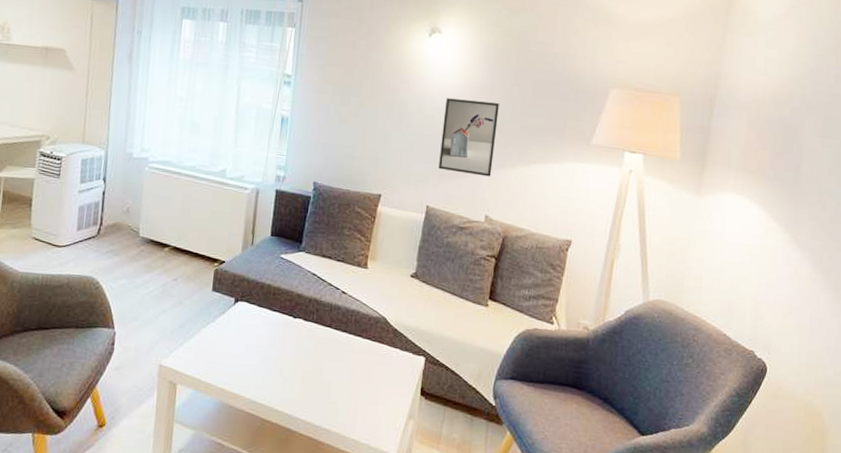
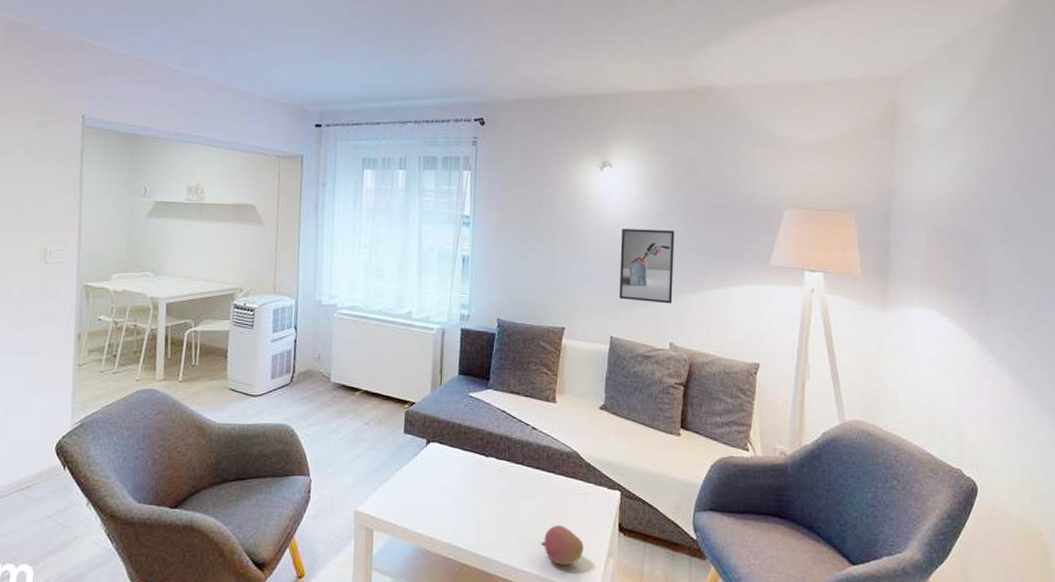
fruit: none [342,386,385,425] -> present [540,525,584,565]

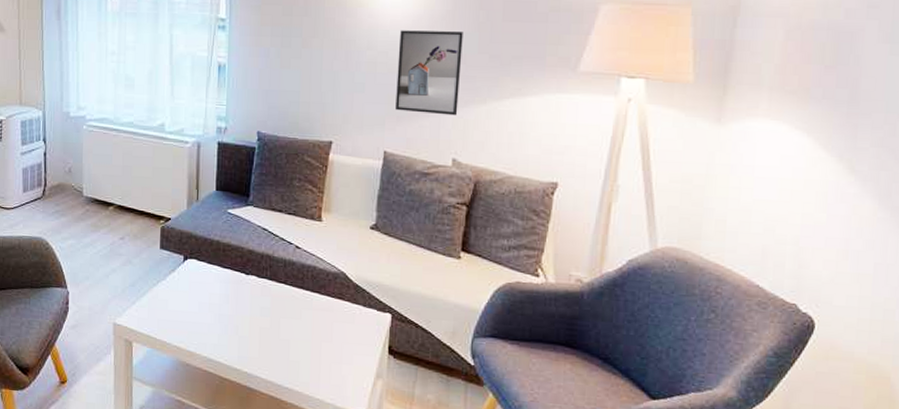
fruit: present [540,525,584,565] -> none [304,345,350,385]

